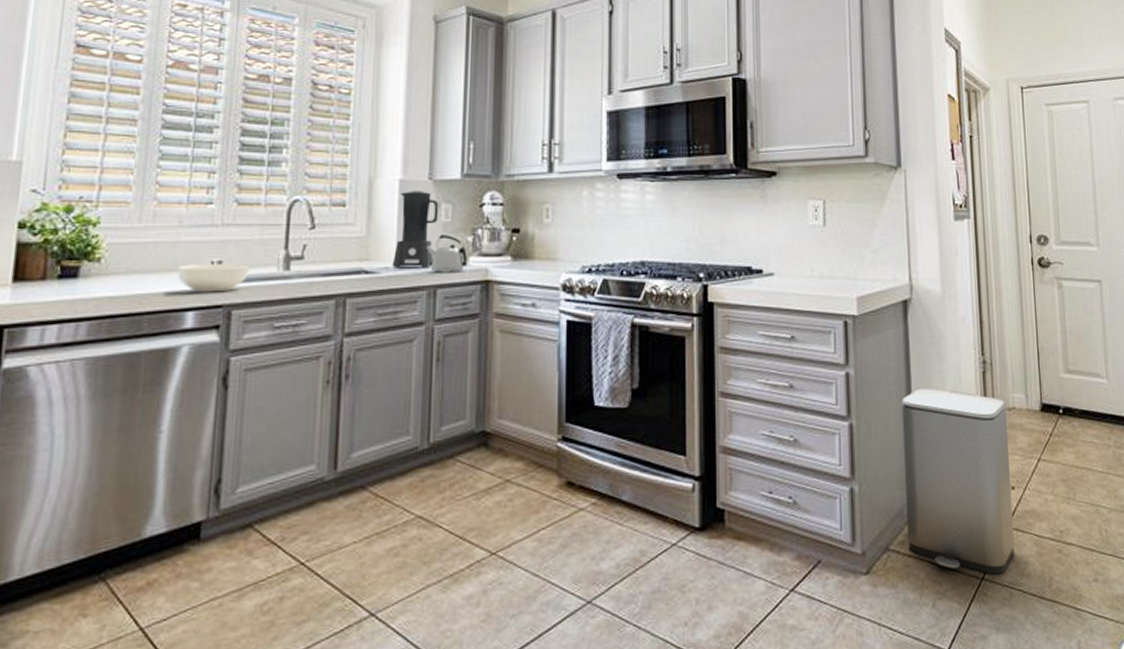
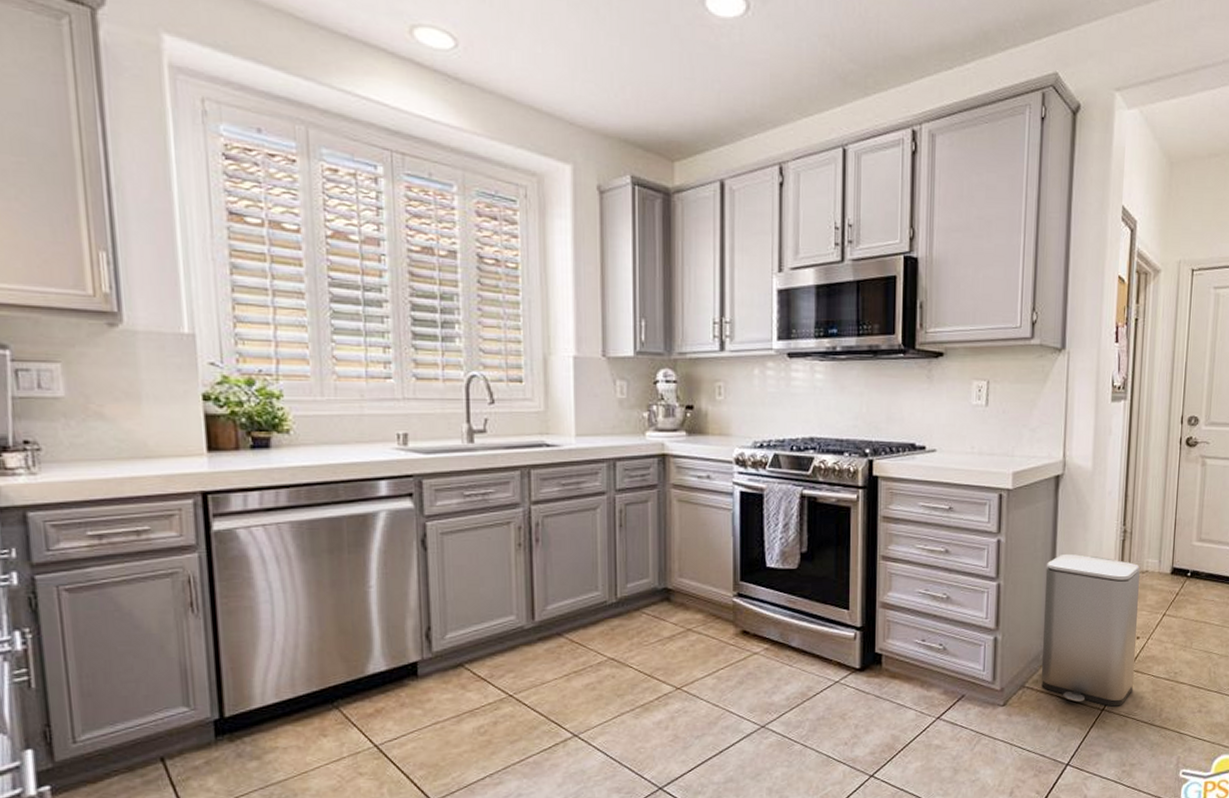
bowl: present [176,263,250,293] -> none [364,435,435,463]
blender: present [391,190,439,268] -> none [571,367,614,442]
kettle: present [426,234,468,273] -> none [604,410,645,447]

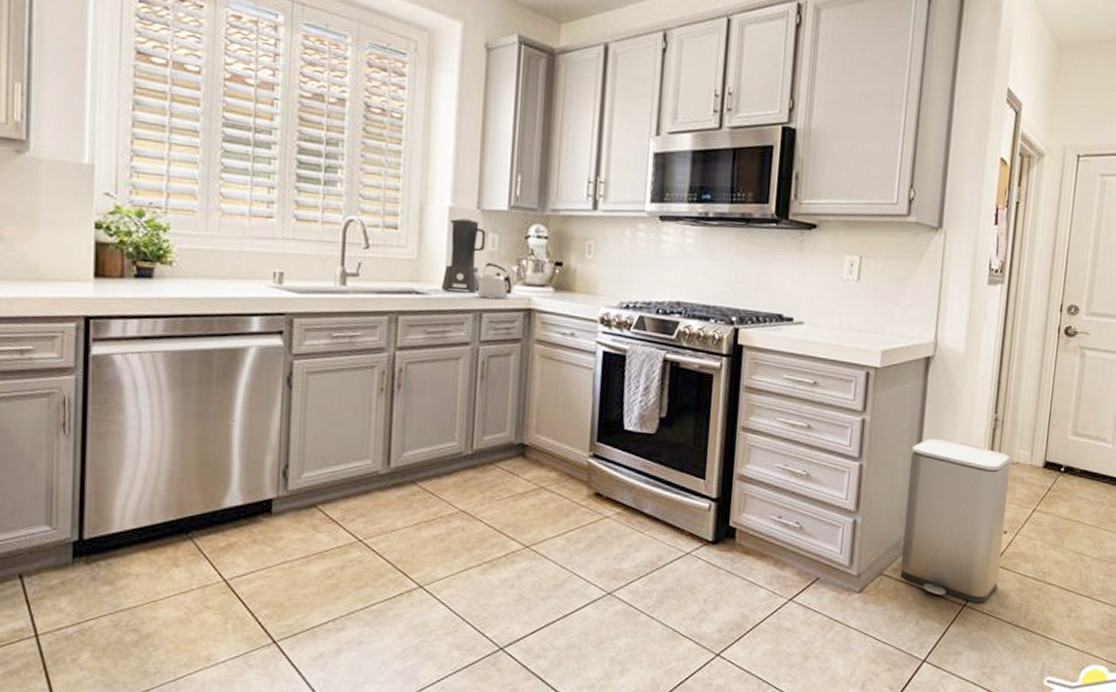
blender: none [571,367,614,442] -> present [440,218,486,293]
kettle: none [604,410,645,447] -> present [473,262,513,299]

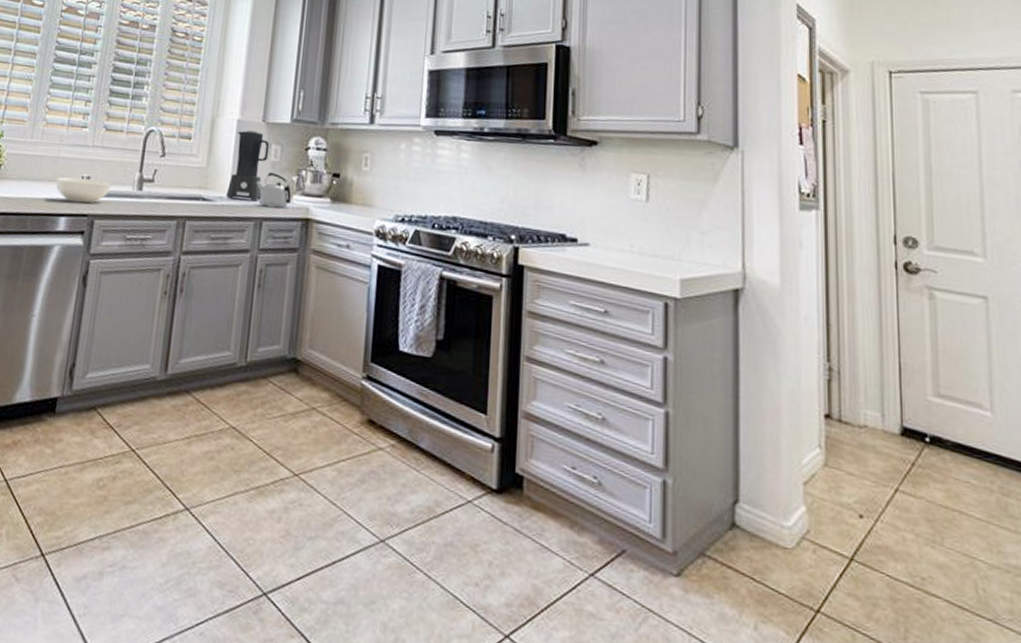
bowl: none [241,273,310,301] -> present [55,177,112,204]
pedal bin: present [900,439,1012,603] -> none [726,387,861,612]

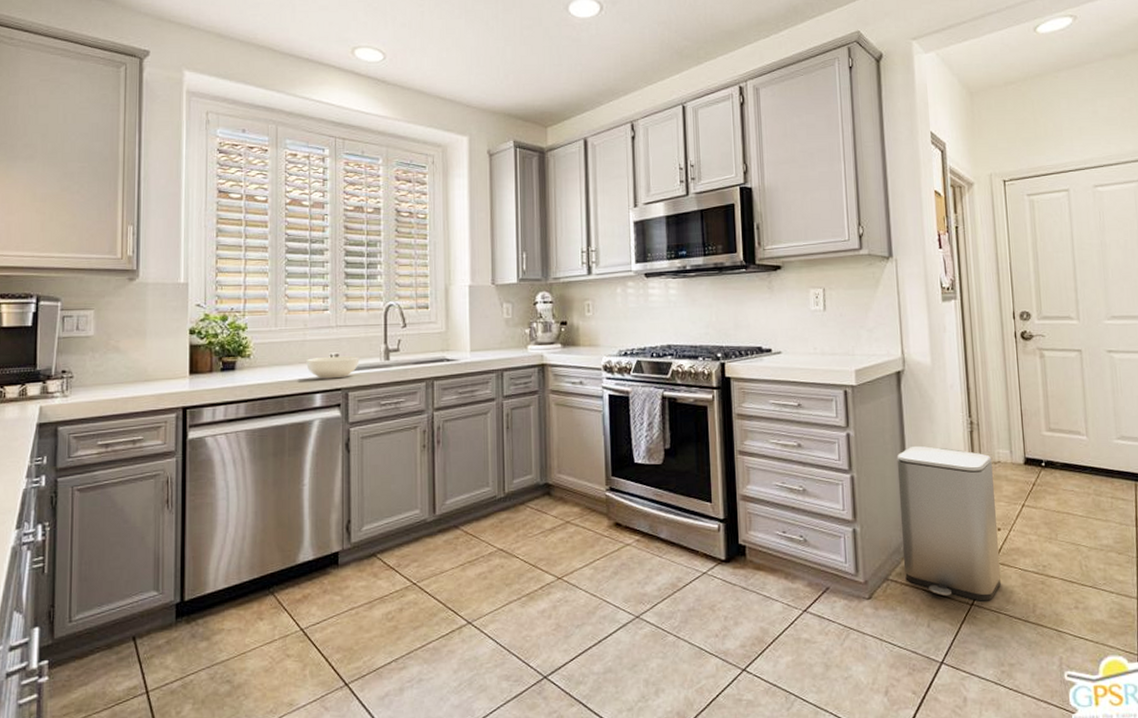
blender: present [225,130,270,202] -> none [467,293,501,357]
kettle: present [256,171,292,208] -> none [493,328,527,359]
pedal bin: none [726,387,861,612] -> present [896,446,1001,602]

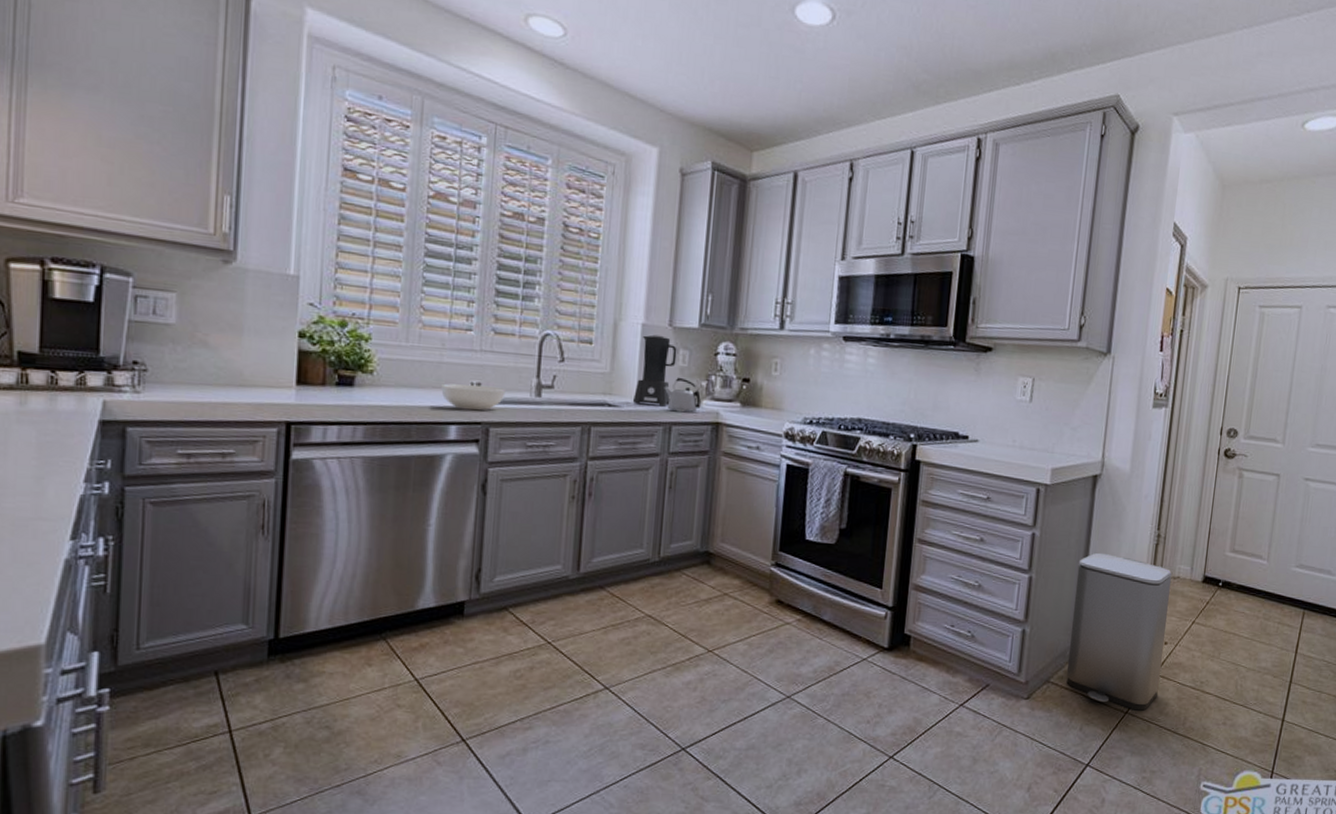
blender: none [467,293,501,357] -> present [632,334,677,407]
kettle: none [493,328,527,359] -> present [664,377,701,413]

